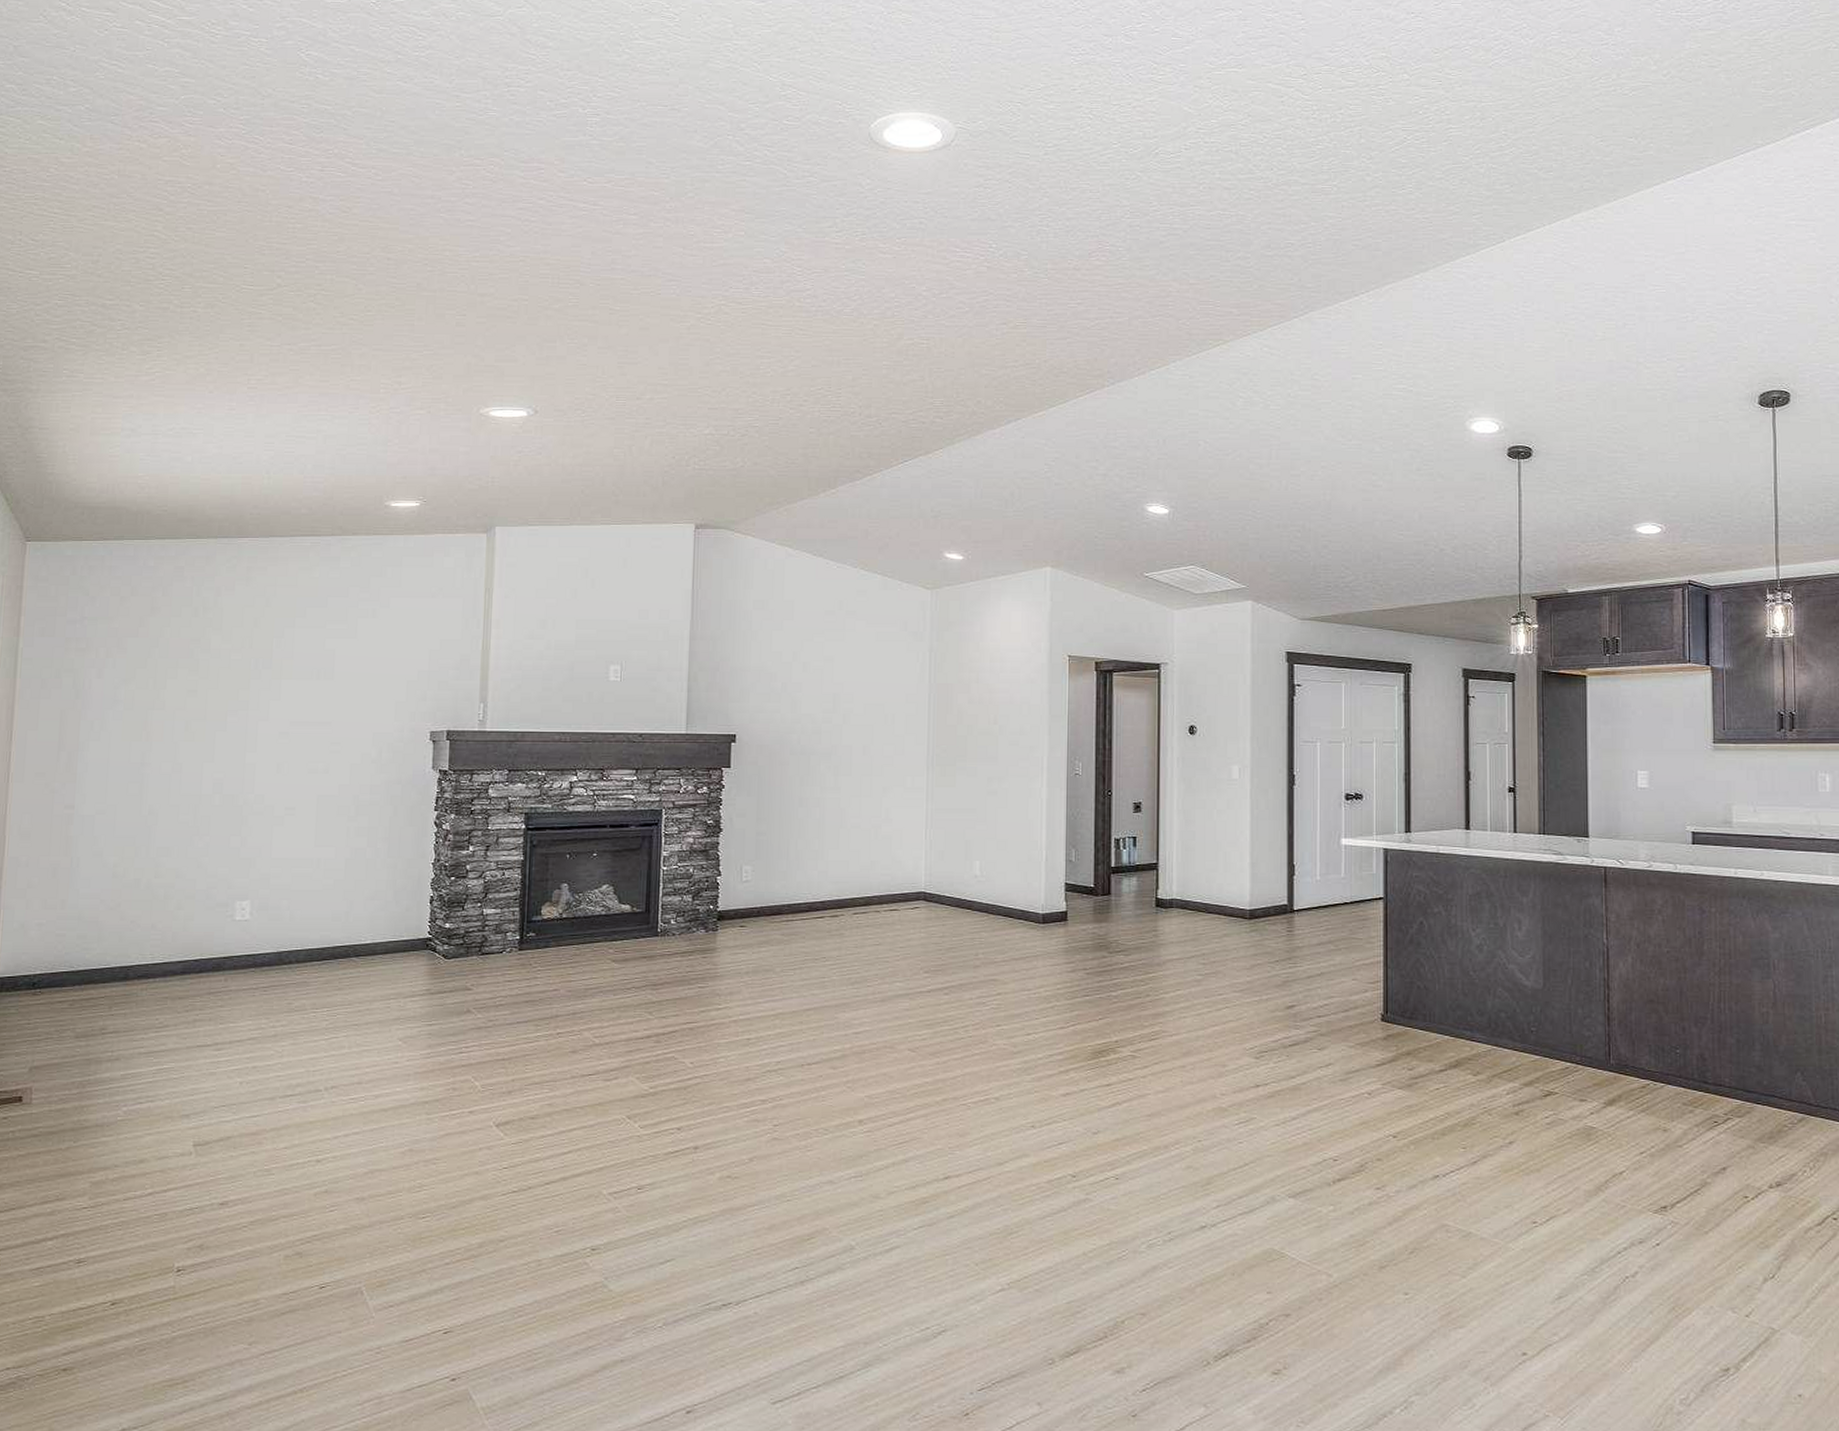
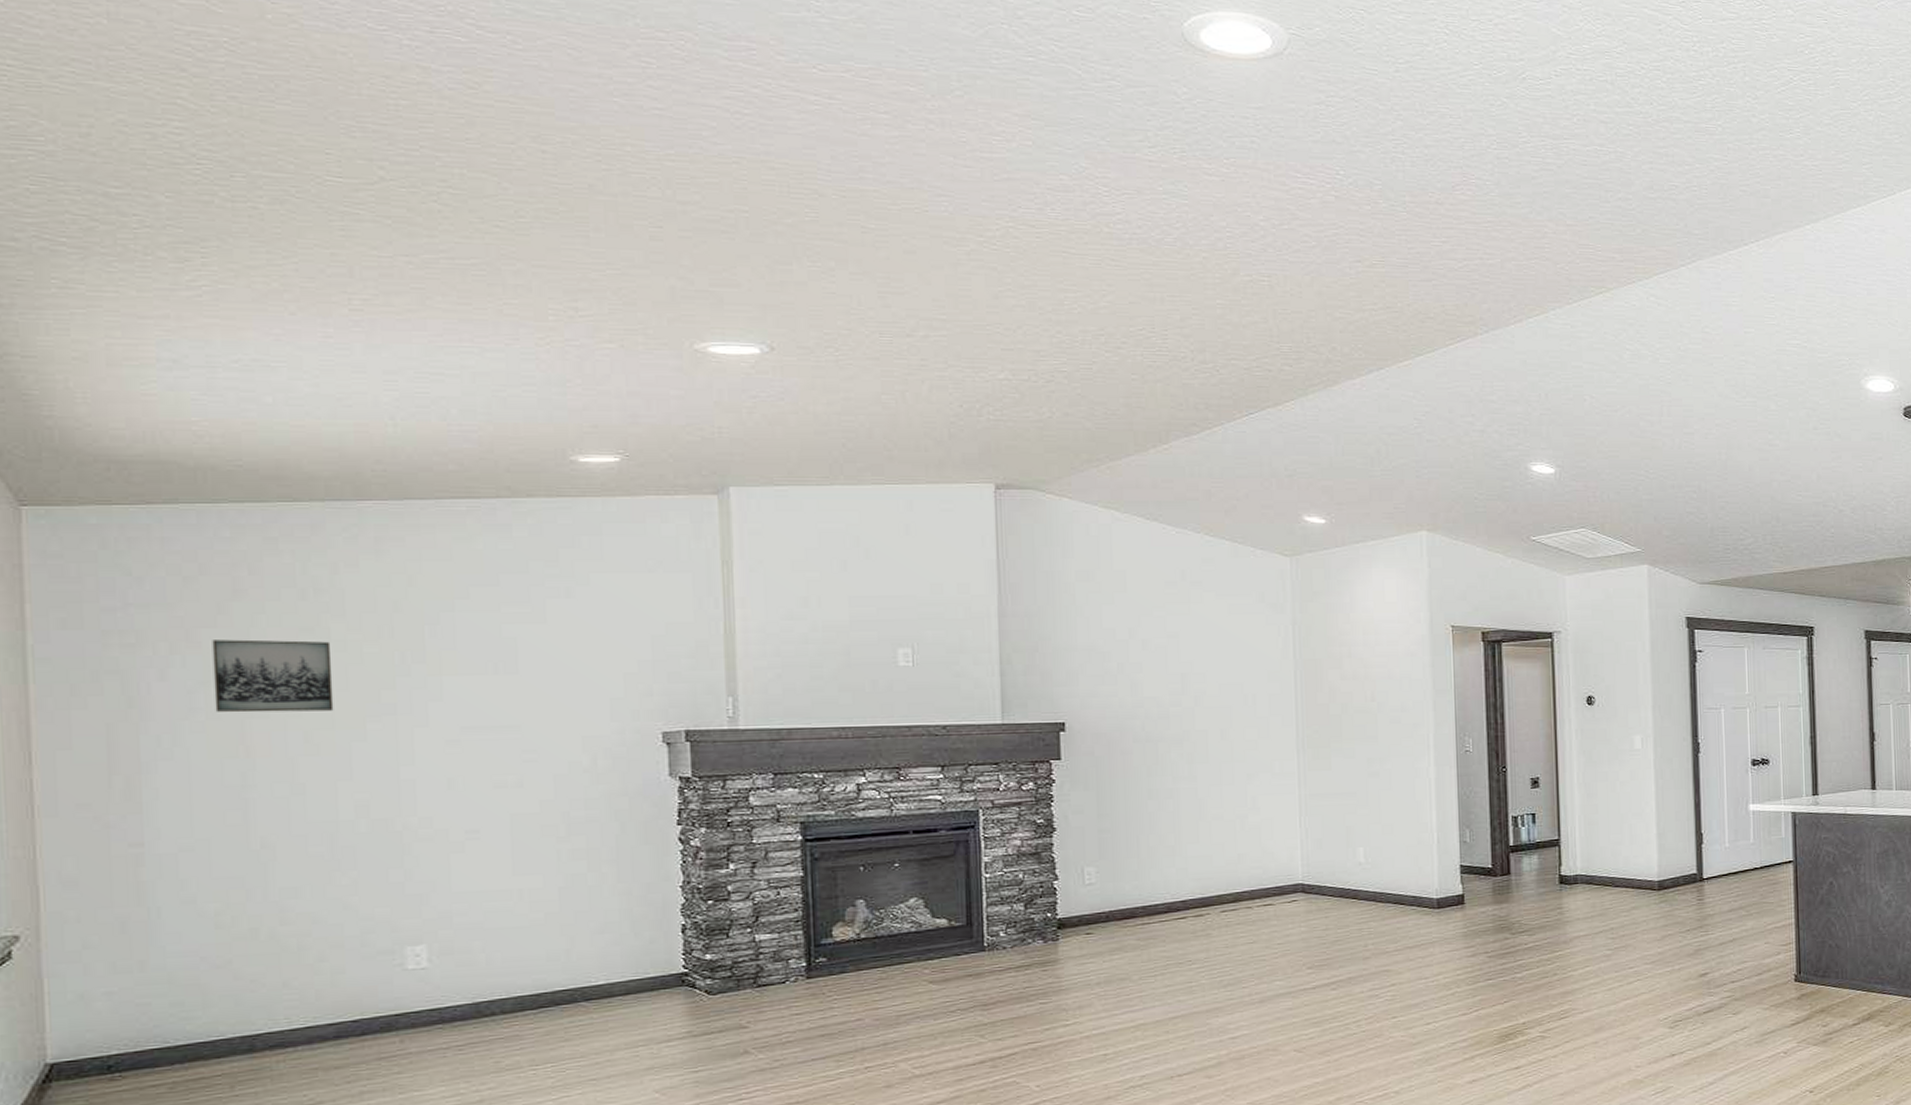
wall art: none [130,647,210,705] -> present [212,639,334,713]

